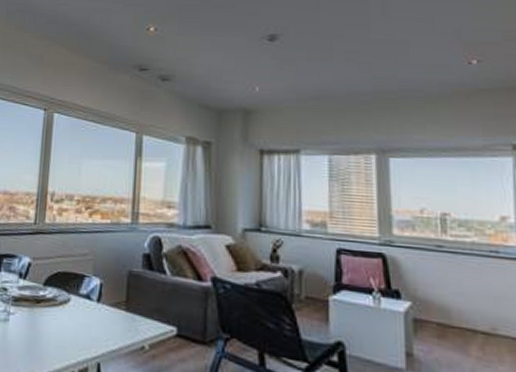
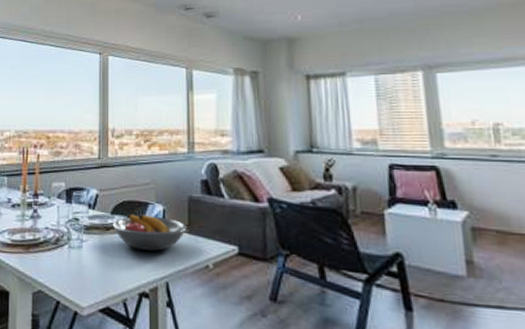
fruit bowl: none [43,286,124,328] -> present [112,213,186,251]

